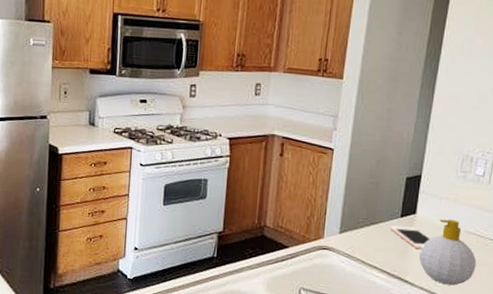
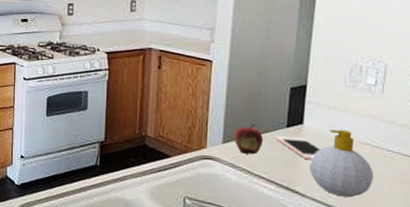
fruit: none [350,214,378,245] -> present [233,124,263,155]

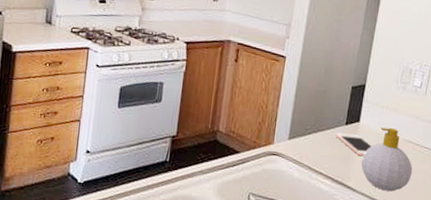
fruit: present [233,124,263,155] -> none [298,121,325,151]

